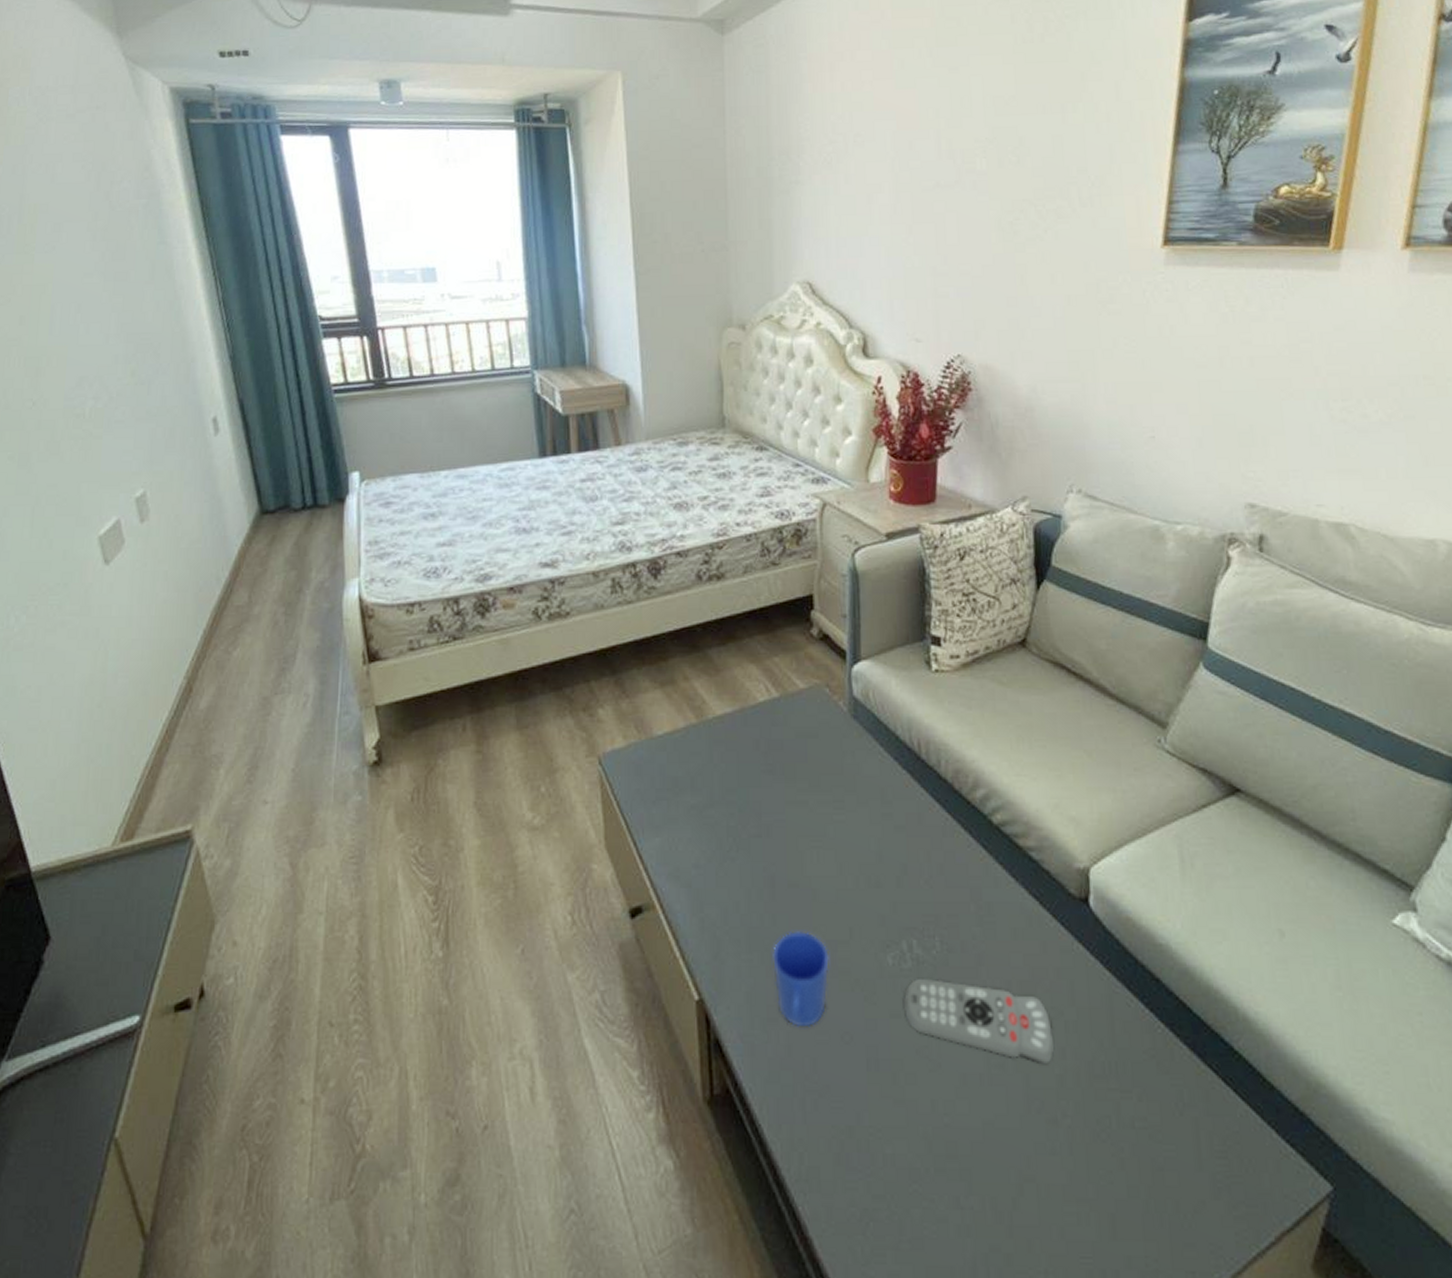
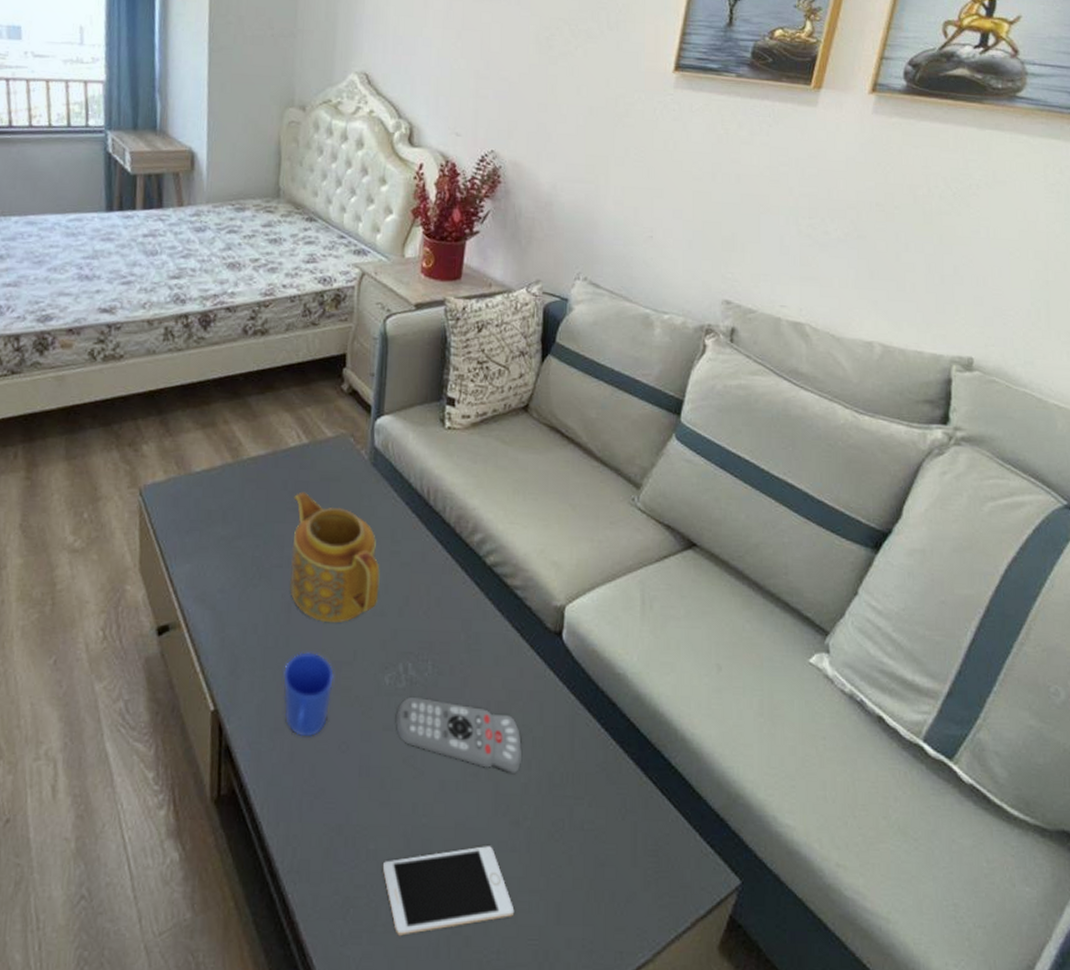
teapot: none [768,751,873,898] -> present [290,491,380,624]
cell phone: none [902,1148,1061,1253] -> present [382,846,515,936]

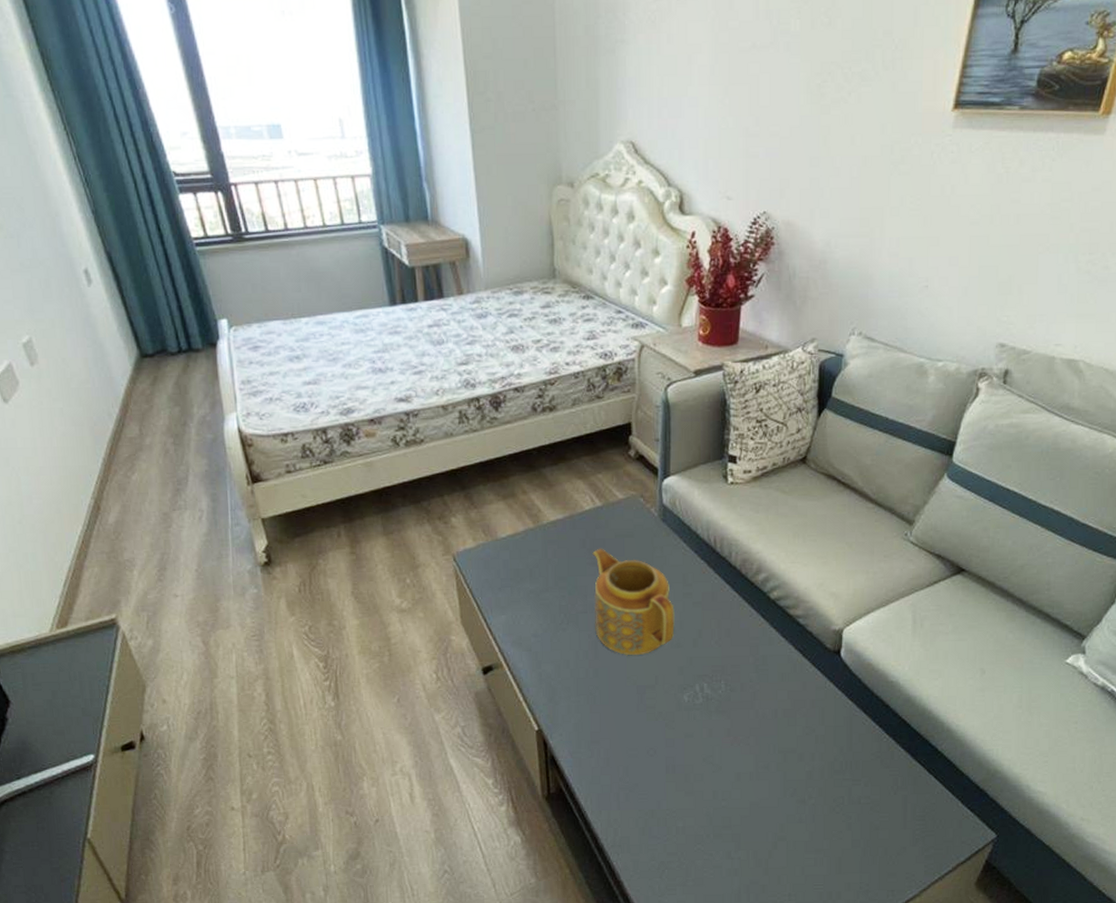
cup: present [283,652,334,738] -> none [595,680,639,746]
cell phone: present [382,846,515,936] -> none [690,819,803,887]
remote control: present [396,697,522,773] -> none [696,710,806,764]

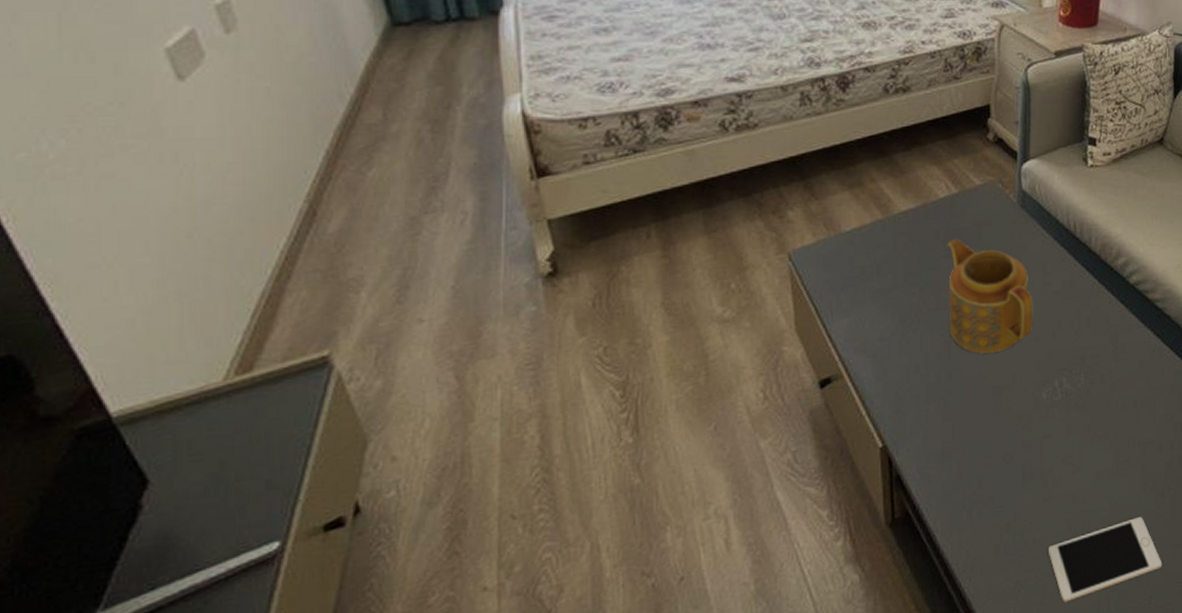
cell phone: none [690,819,803,887] -> present [1048,517,1162,603]

